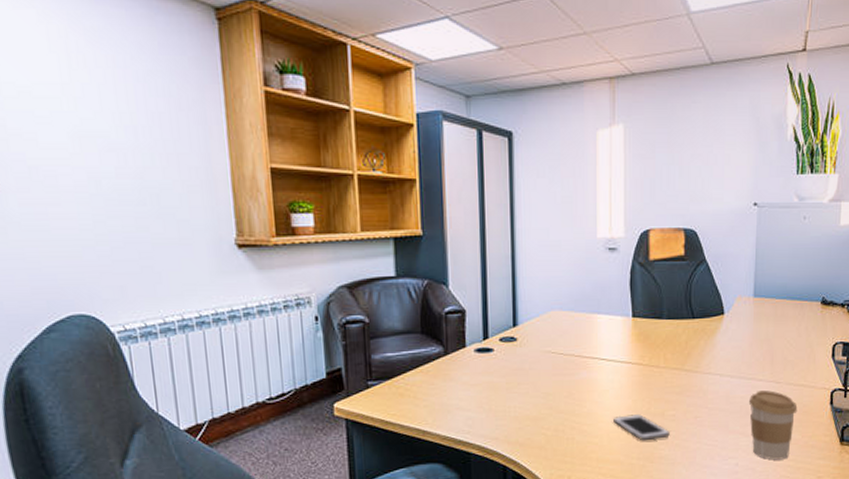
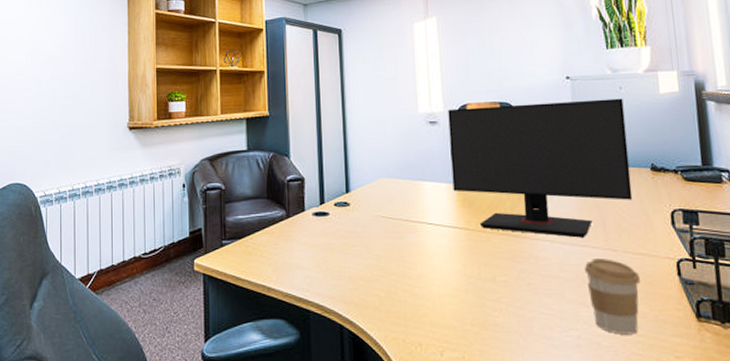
cell phone: present [613,414,670,441] -> none [444,279,503,307]
computer monitor: none [629,229,805,371] -> present [448,98,633,238]

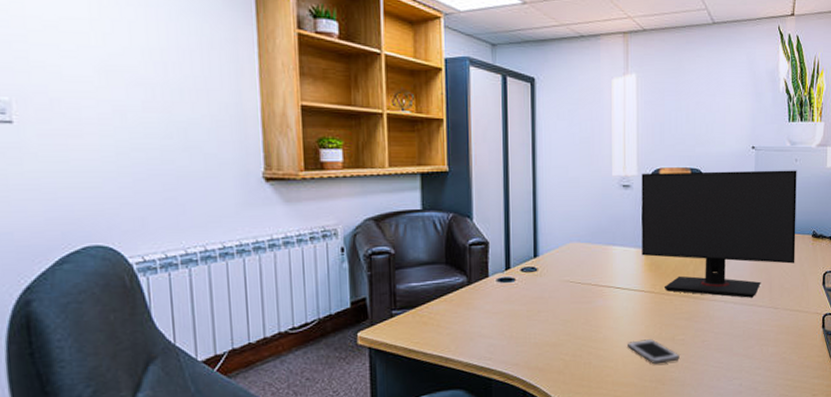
cell phone: none [444,279,503,307] -> present [628,339,680,365]
coffee cup: present [584,258,641,335] -> none [750,316,794,380]

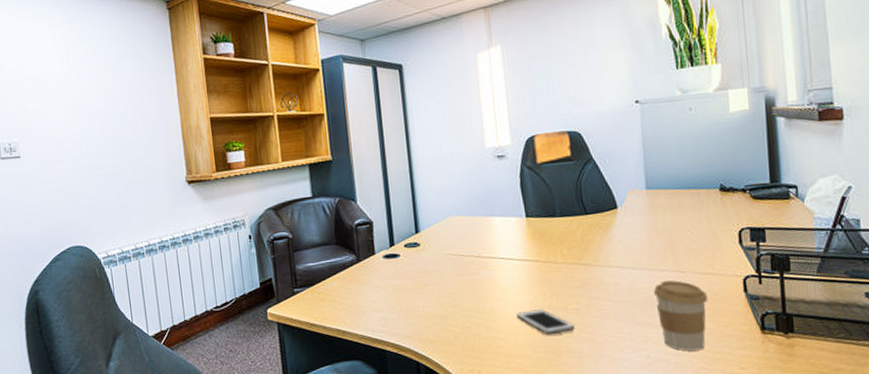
computer monitor: present [641,170,797,298] -> none [515,120,701,263]
coffee cup: none [750,316,794,380] -> present [653,280,708,351]

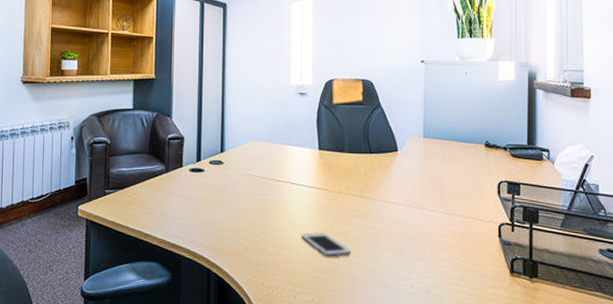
coffee cup: present [653,280,708,351] -> none [421,220,468,285]

